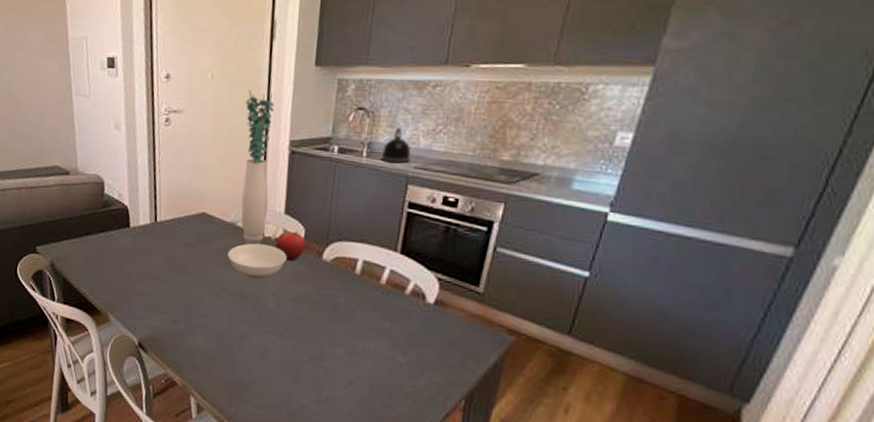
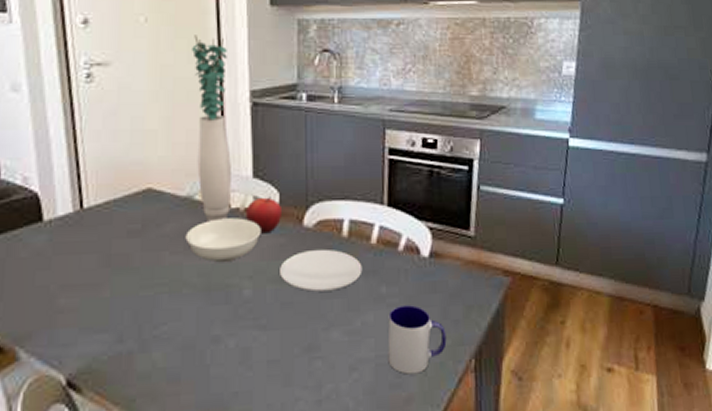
plate: none [298,280,370,317] -> present [280,249,363,292]
kettle: present [381,128,411,164] -> none [353,69,384,107]
mug: none [382,340,441,401] -> present [387,305,447,375]

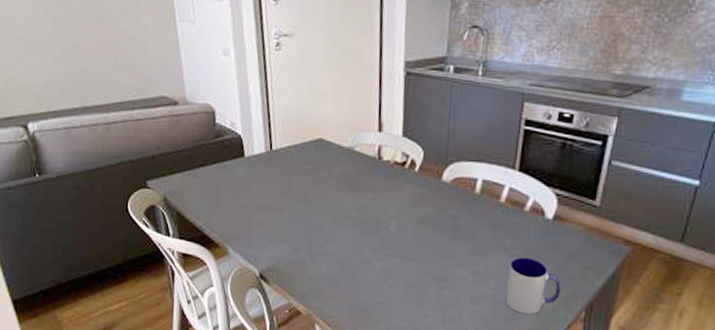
bowl: present [185,218,261,263] -> none [346,167,407,204]
vase: present [191,35,231,222] -> none [357,11,387,170]
fruit: present [246,197,283,234] -> none [395,153,426,184]
plate: present [280,249,363,292] -> none [419,201,491,237]

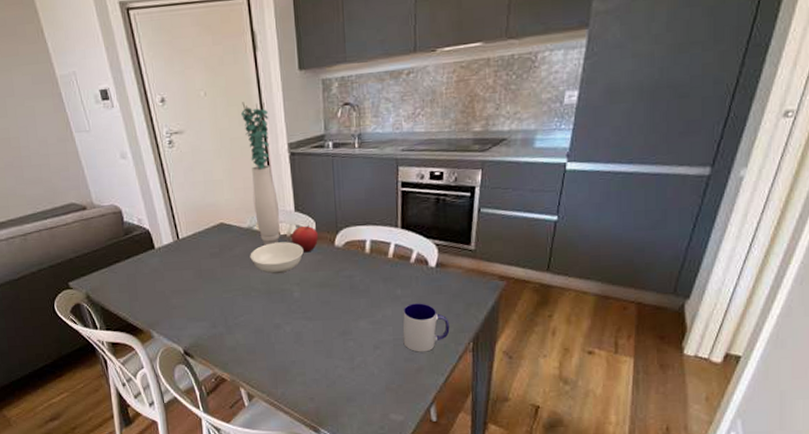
bowl: none [346,167,407,204] -> present [250,241,304,274]
vase: none [357,11,387,170] -> present [240,102,280,246]
fruit: none [395,153,426,184] -> present [291,225,319,253]

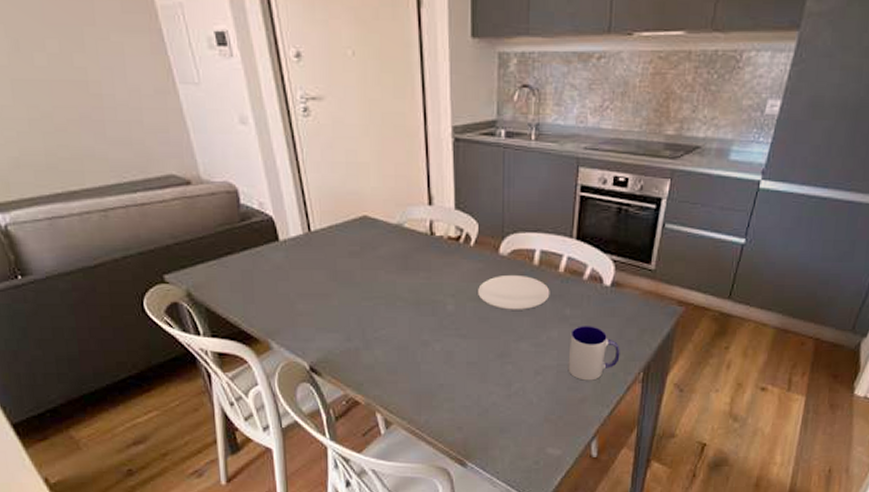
vase: present [240,102,280,246] -> none [396,69,436,247]
bowl: present [250,241,304,274] -> none [397,244,462,282]
fruit: present [291,225,319,253] -> none [449,227,481,259]
plate: none [319,262,382,294] -> present [478,274,550,310]

